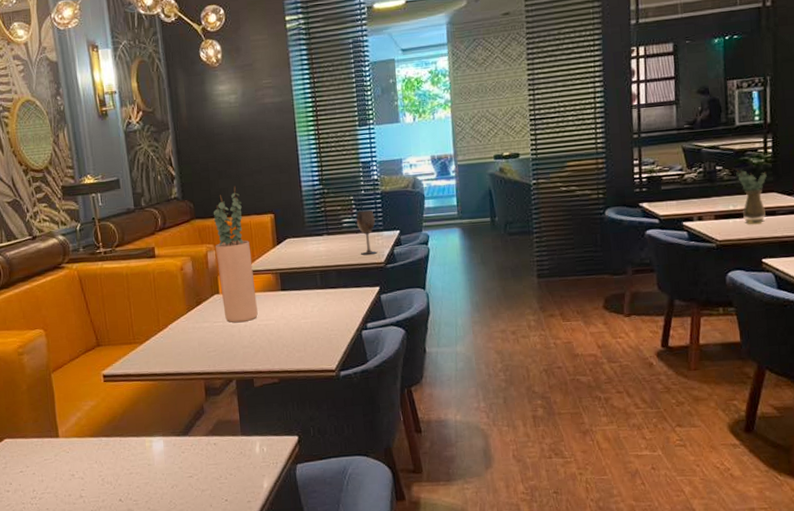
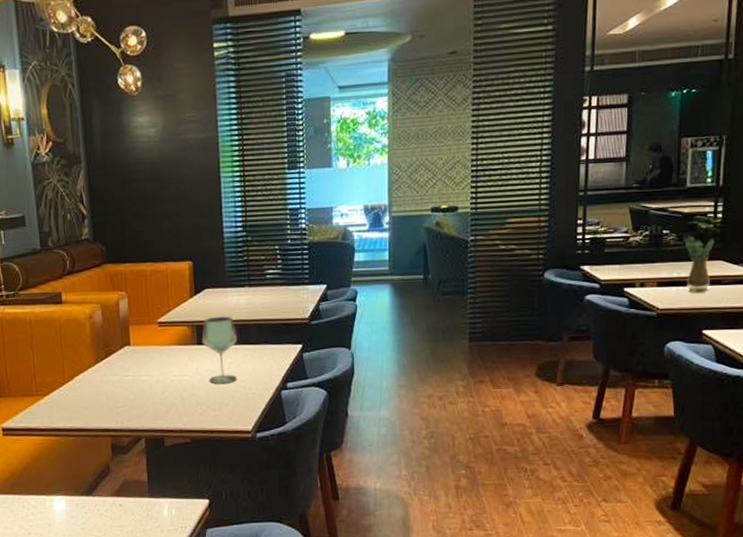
vase: present [213,186,258,323] -> none [126,229,171,378]
wine glass: none [285,263,320,327] -> present [201,316,238,384]
wine glass: present [357,210,378,255] -> none [281,261,302,309]

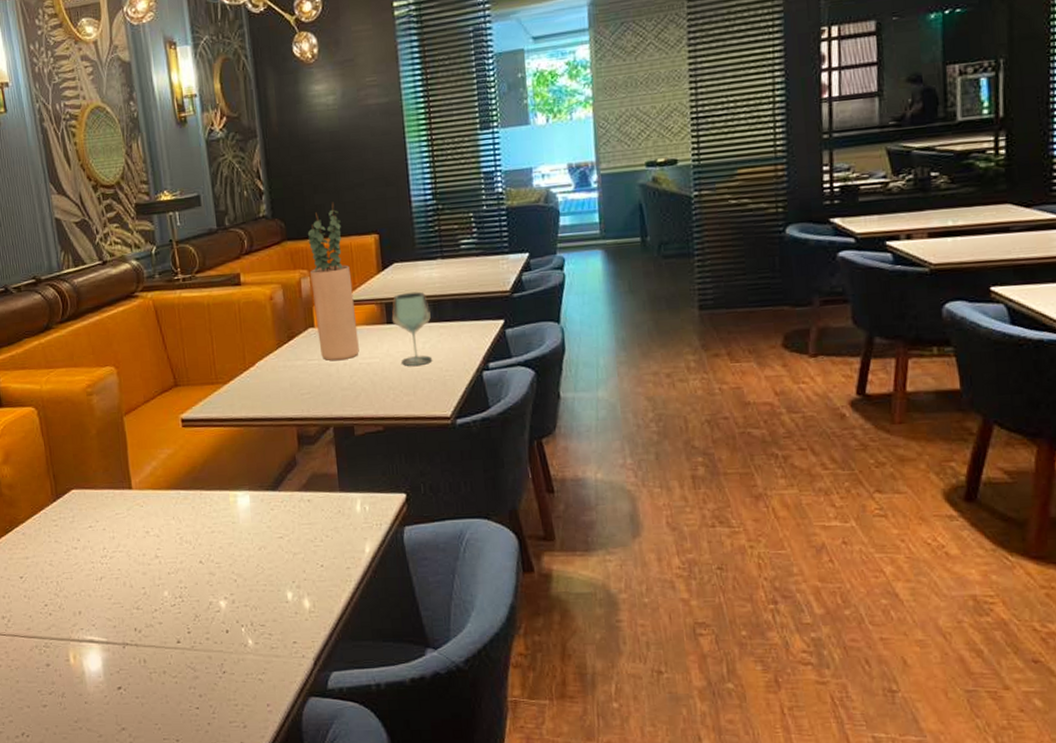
vase: none [126,229,171,378] -> present [307,201,359,361]
vase: present [683,233,715,294] -> none [957,174,998,245]

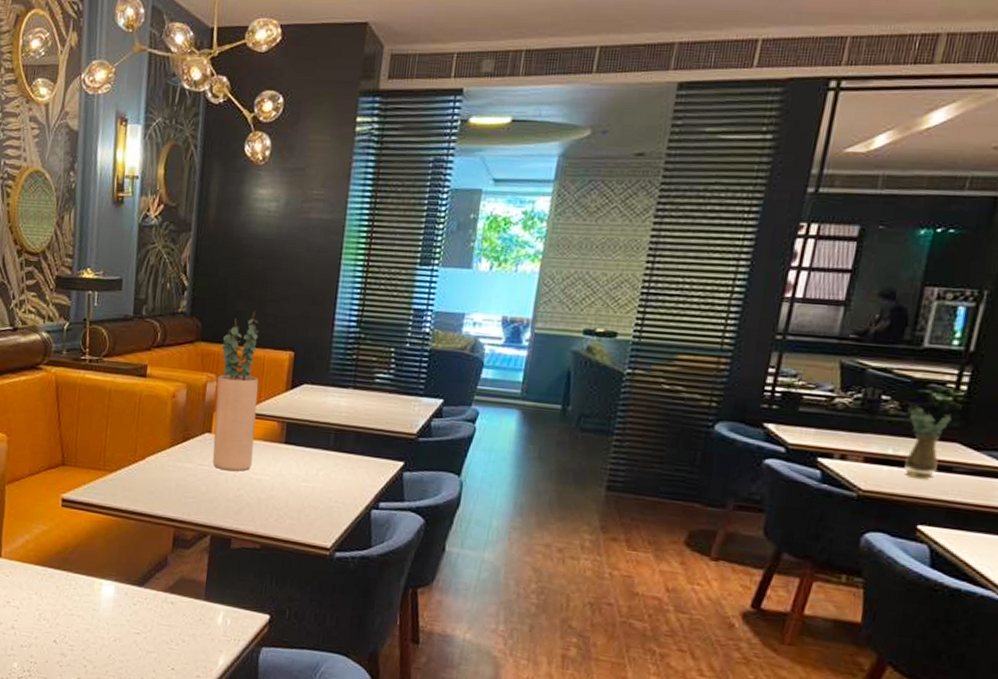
wine glass: present [391,291,433,366] -> none [290,416,332,492]
vase: none [957,174,998,245] -> present [903,402,952,480]

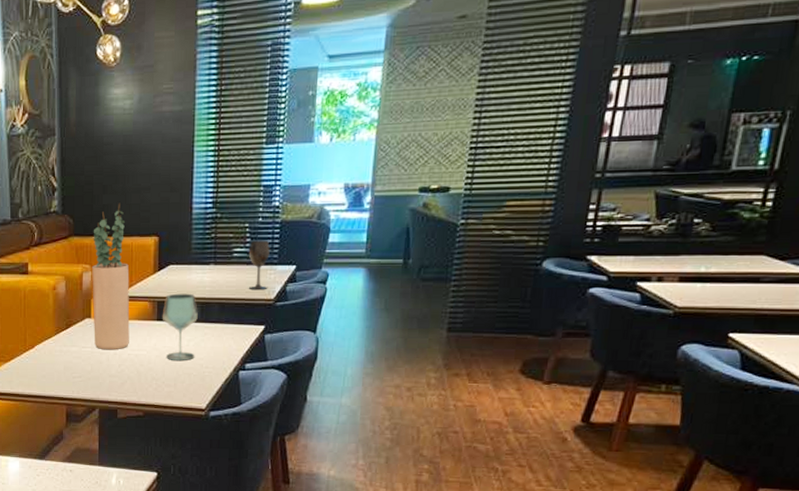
wine glass: none [290,416,332,492] -> present [162,293,199,360]
wine glass: none [390,367,416,422] -> present [249,240,270,289]
vase: present [903,402,952,480] -> none [715,223,759,292]

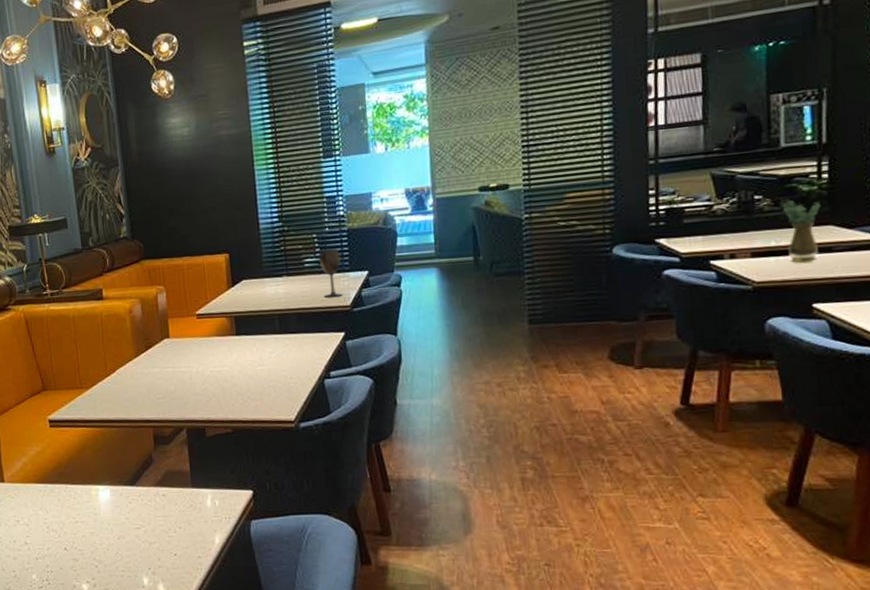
vase: present [92,203,130,350] -> none [163,224,211,369]
wine glass: present [162,293,199,360] -> none [240,306,278,374]
vase: none [715,223,759,292] -> present [780,197,821,264]

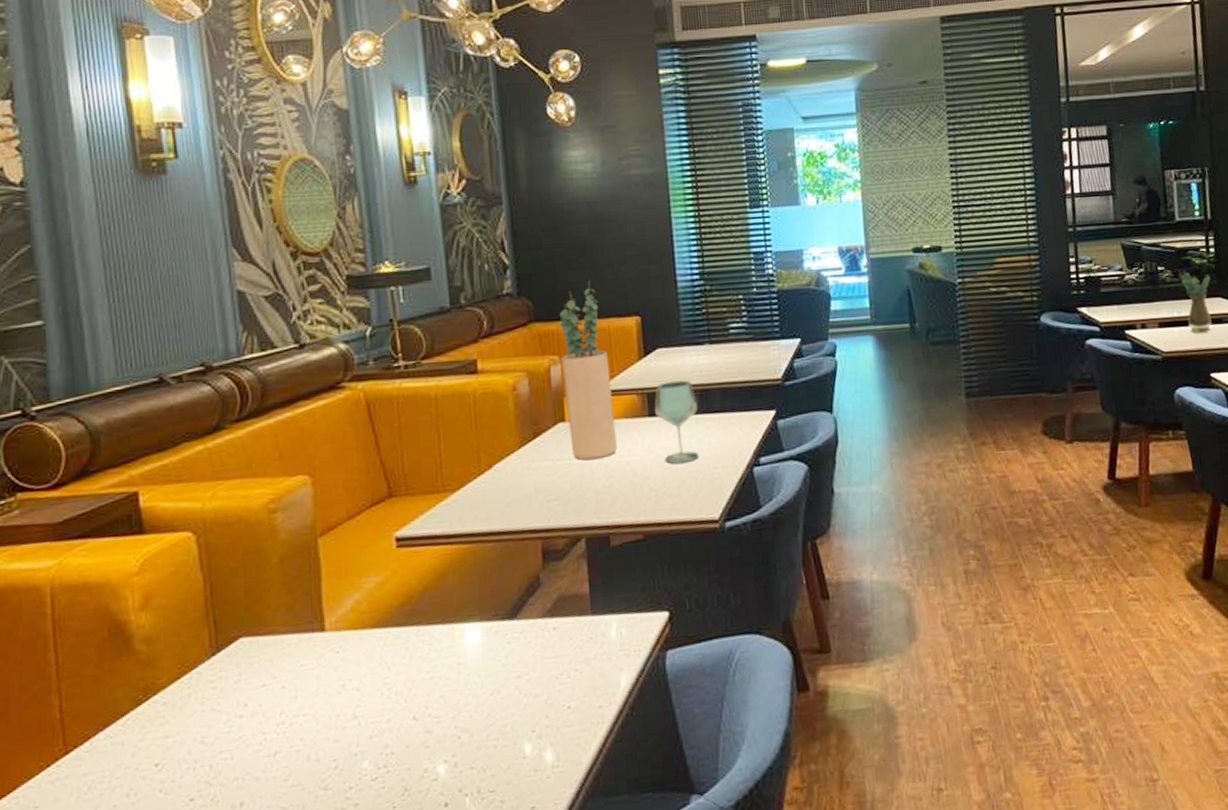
vase: none [163,224,211,369] -> present [559,279,617,461]
wine glass: none [240,306,278,374] -> present [654,380,700,464]
wine glass: present [320,248,343,297] -> none [747,312,773,369]

